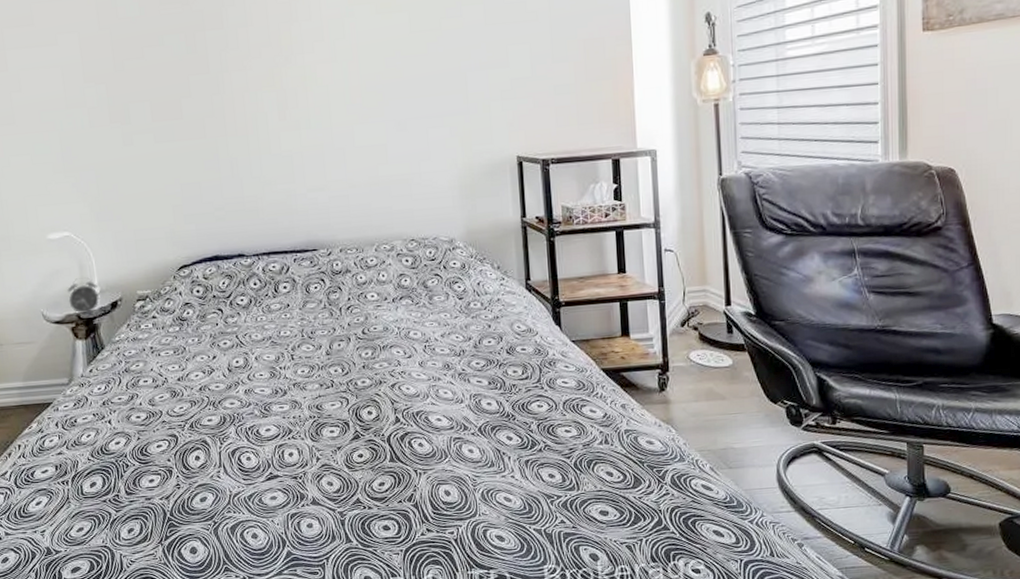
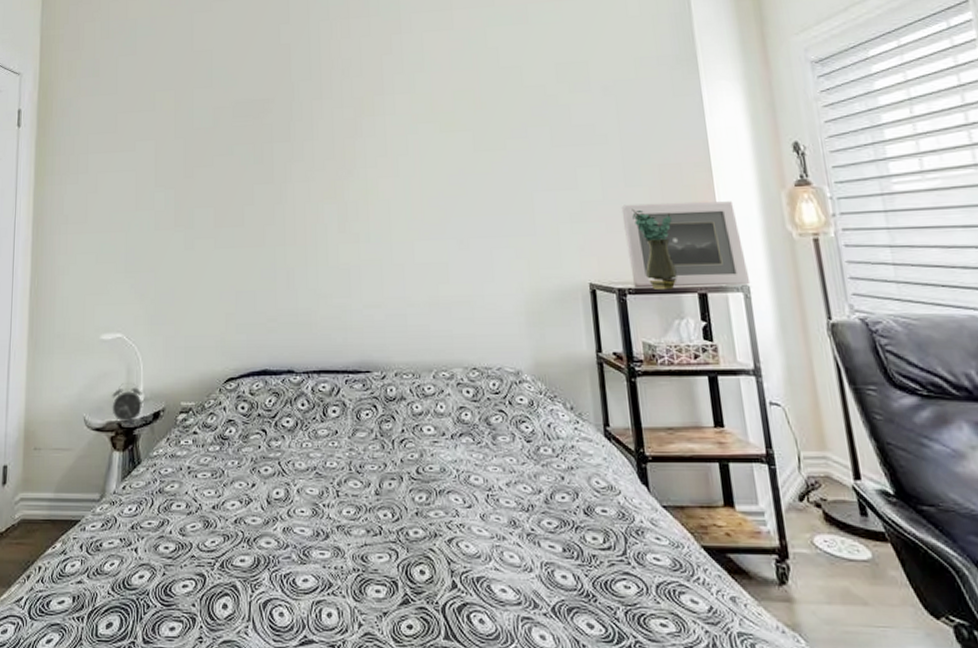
picture frame: none [548,72,658,158] -> present [621,201,751,288]
vase: none [557,83,596,158] -> present [632,208,678,290]

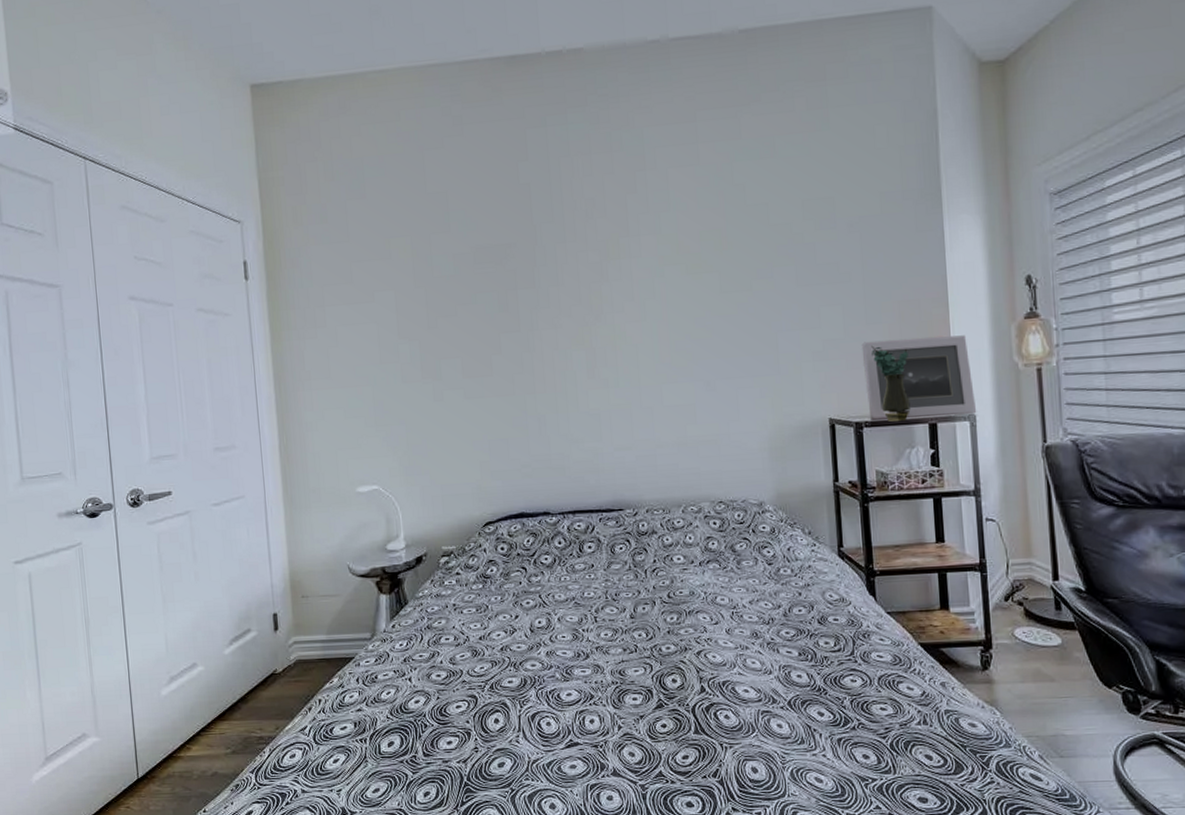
alarm clock: present [112,382,142,423] -> none [373,530,404,569]

